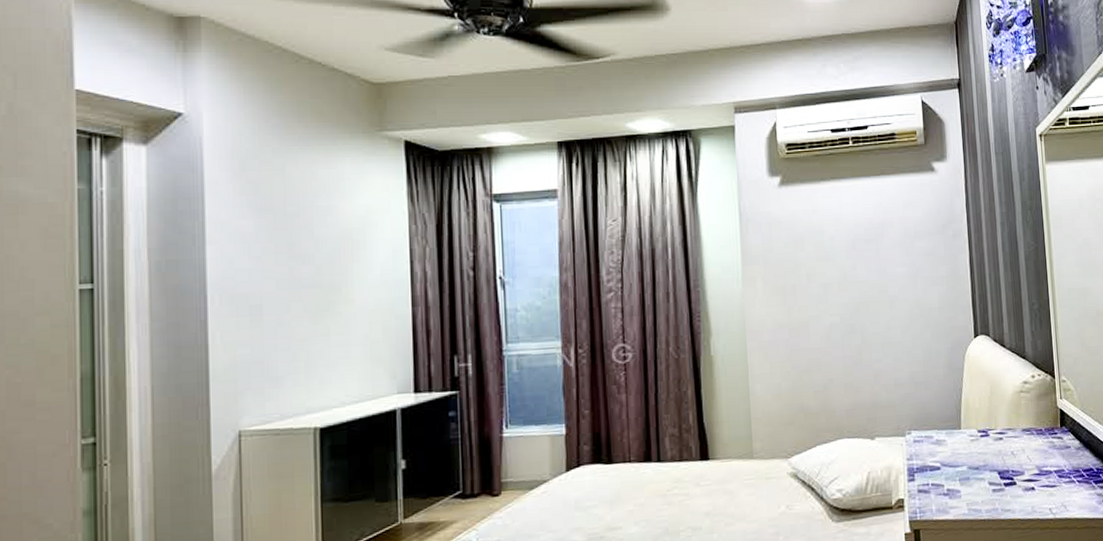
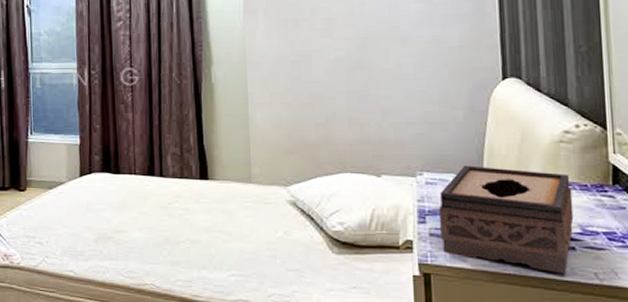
tissue box: none [925,420,1033,513] -> present [438,165,574,273]

